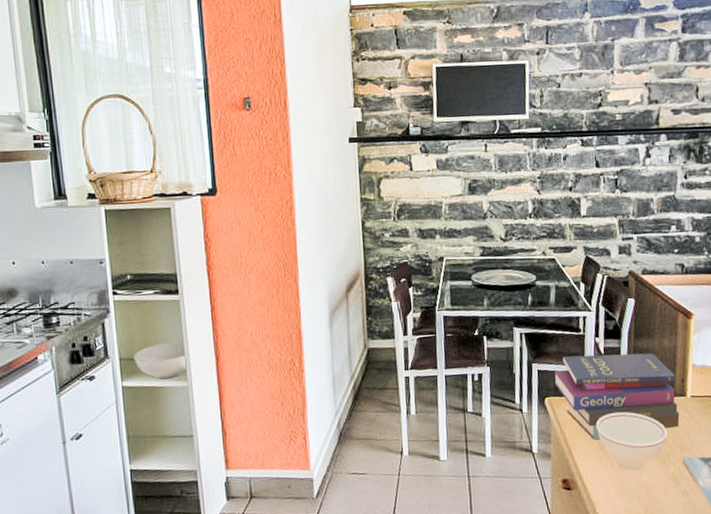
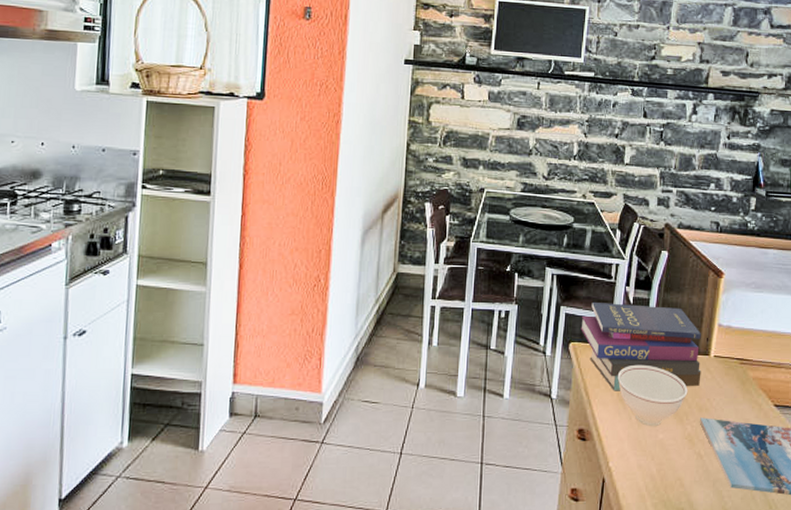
bowl: present [133,341,187,379] -> none [153,244,210,281]

